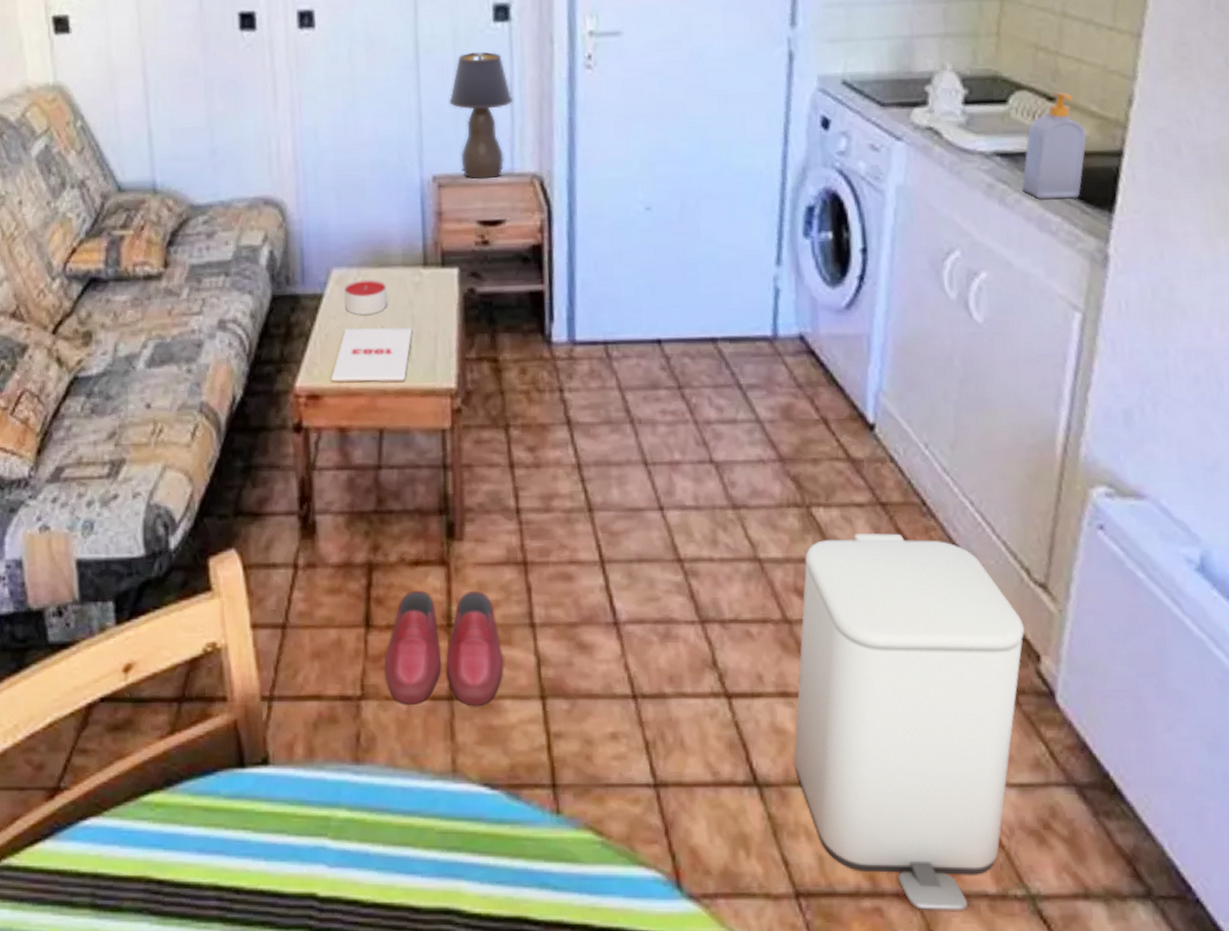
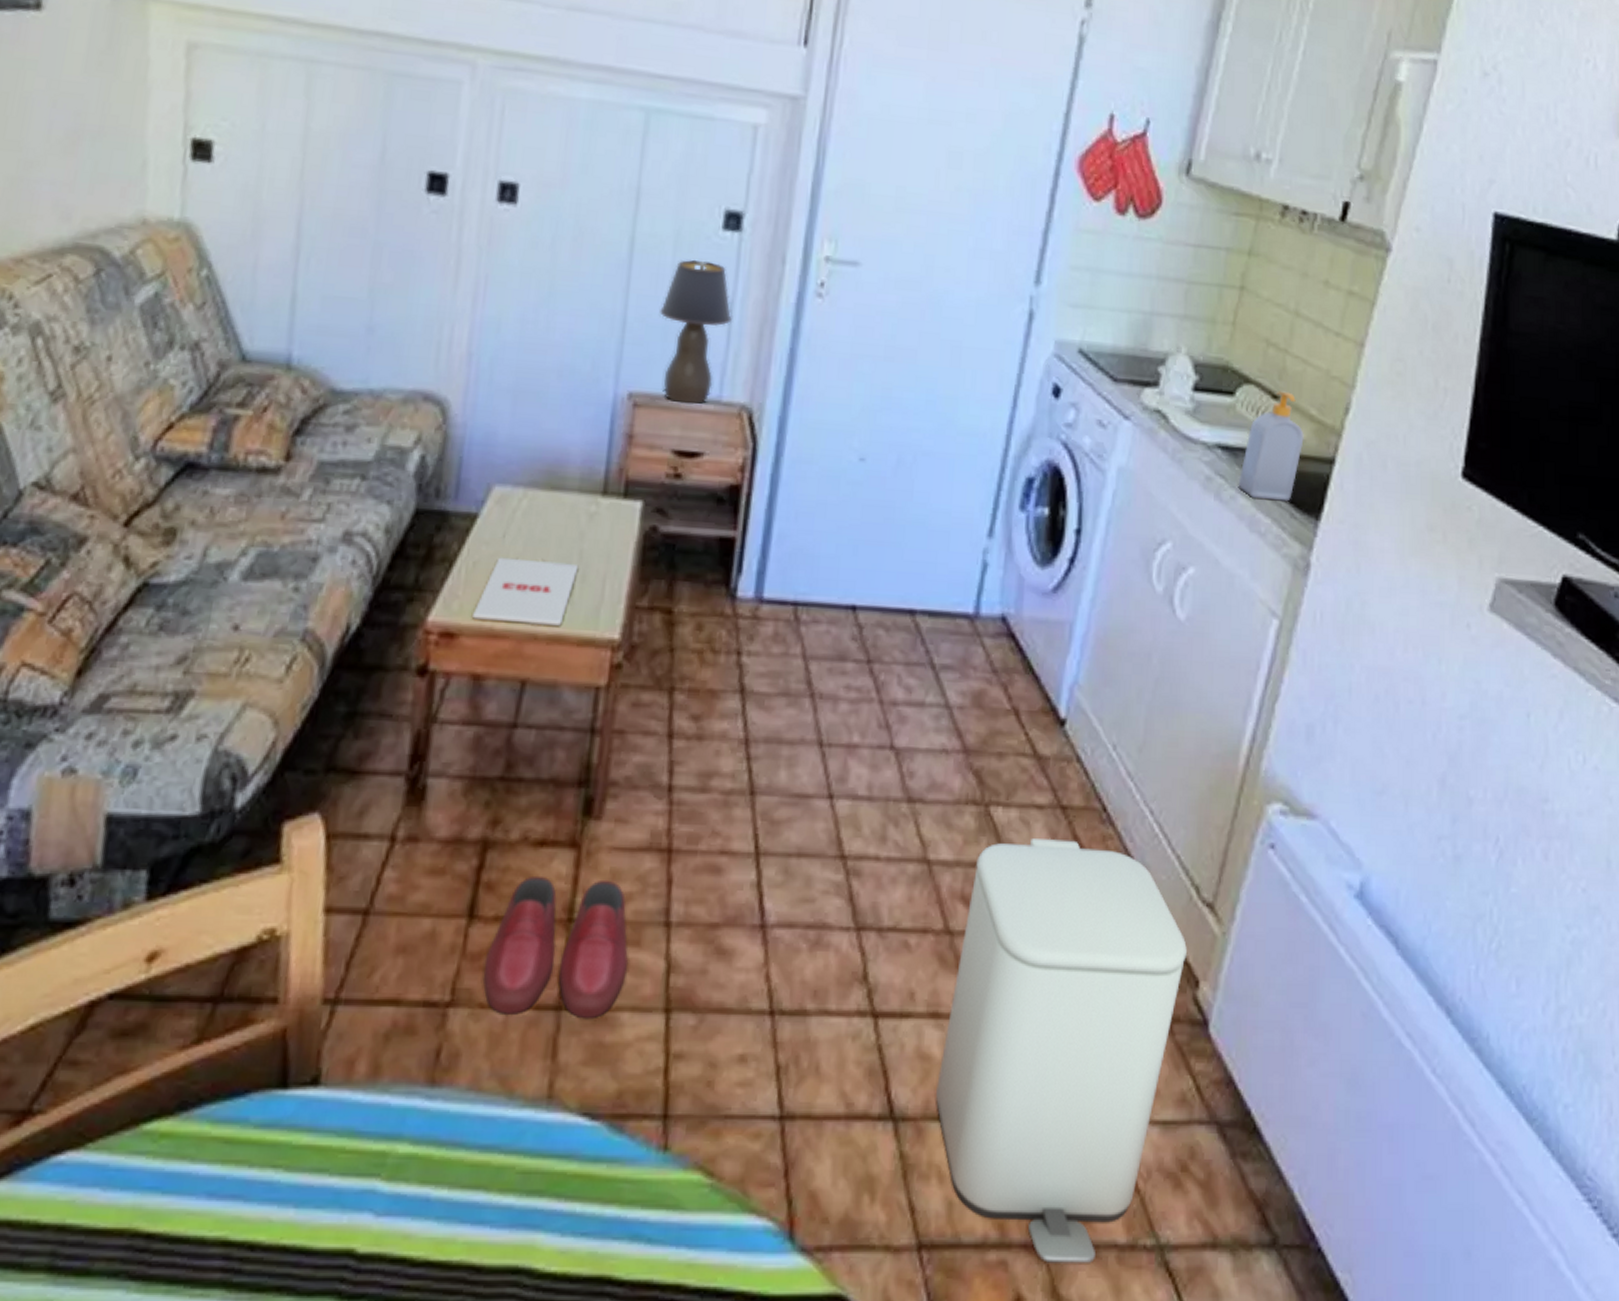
candle: present [344,279,388,316] -> none [502,502,556,545]

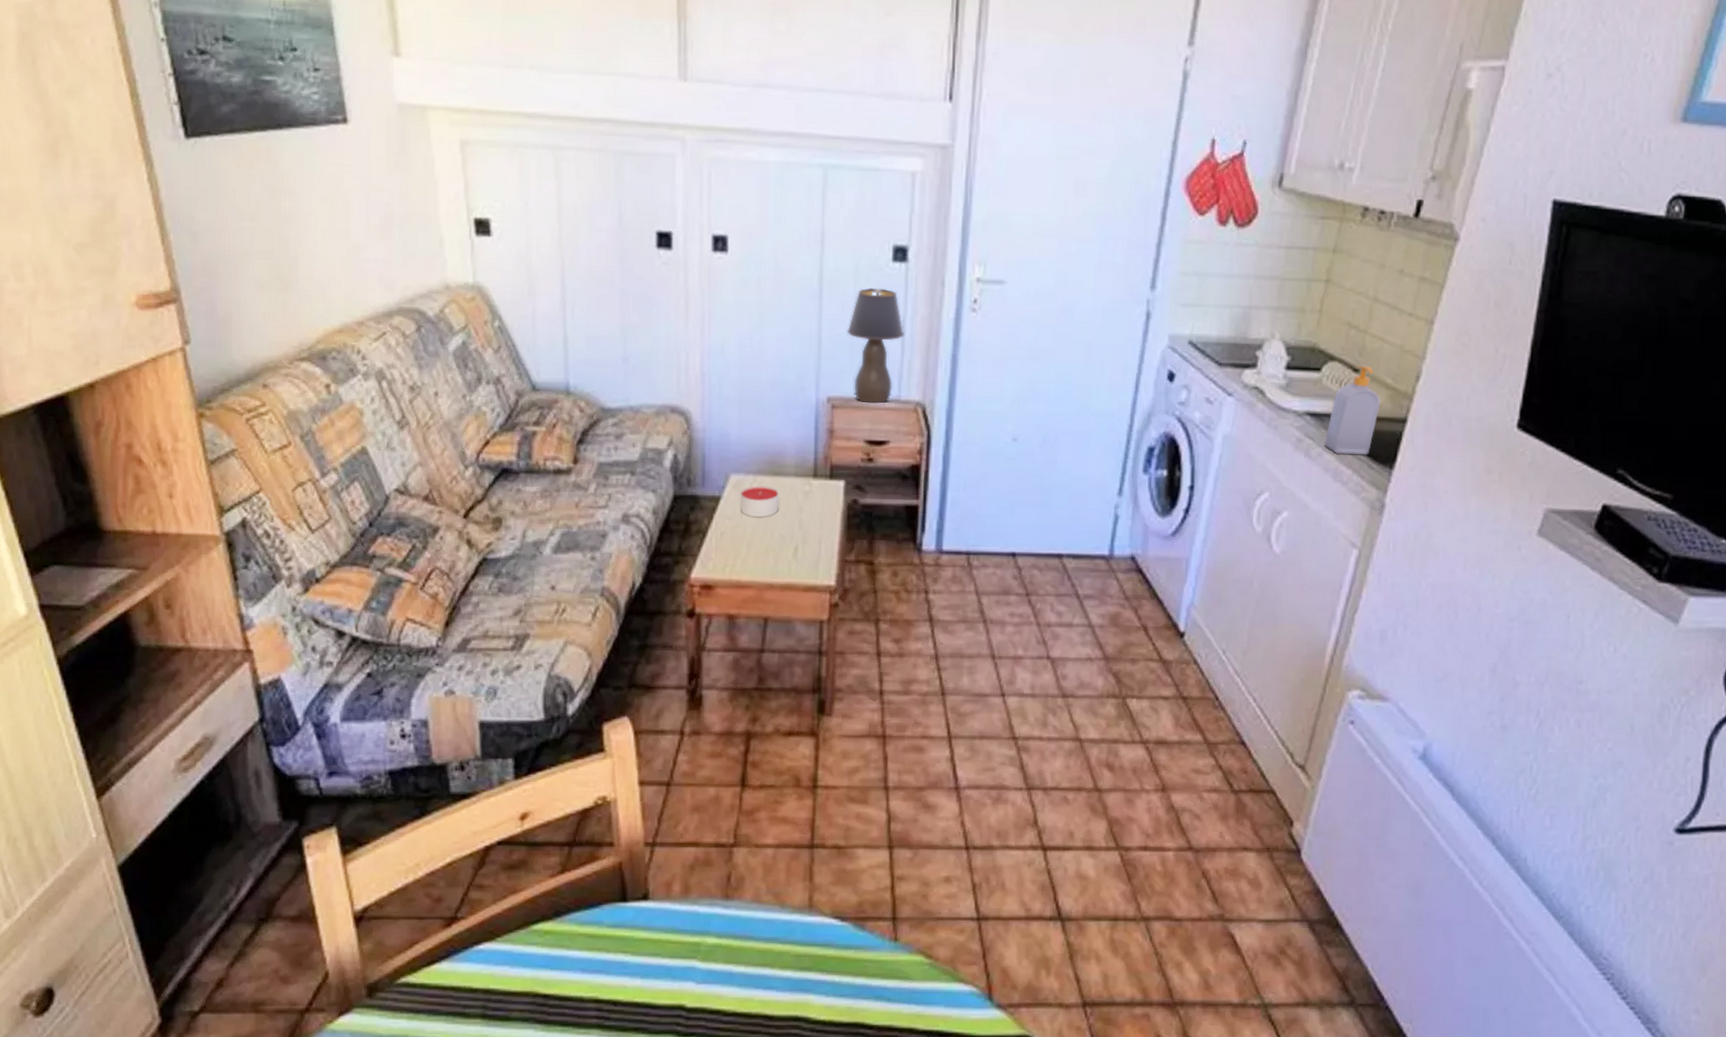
magazine: present [471,557,579,626] -> none [723,528,800,578]
slippers: present [482,875,629,1020] -> none [755,756,860,854]
candle: none [502,502,556,545] -> present [740,486,780,518]
pedal bin: present [936,838,1187,1265] -> none [1092,720,1283,1017]

